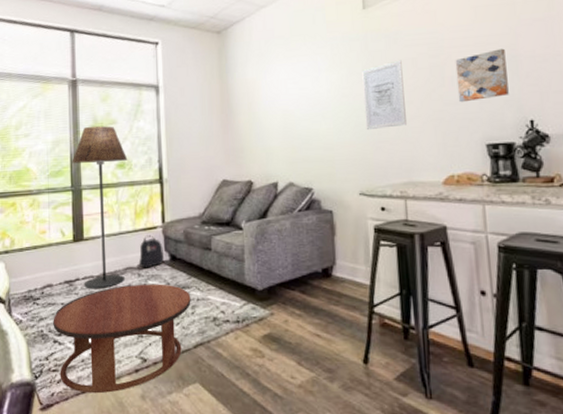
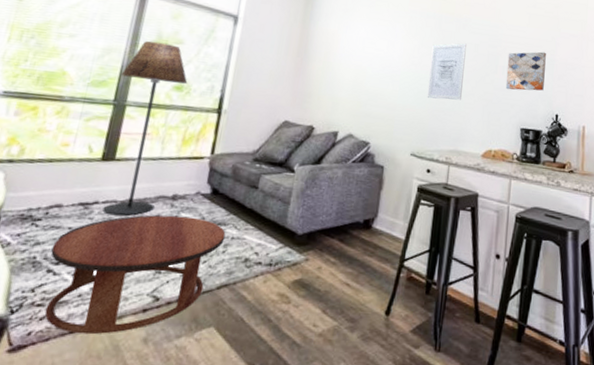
backpack: present [138,235,164,268] -> none [174,164,206,200]

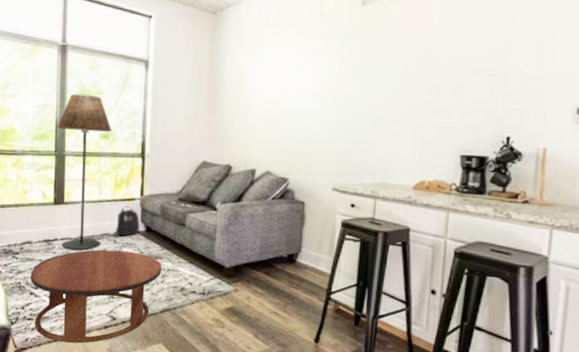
backpack: none [174,164,206,200] -> present [115,205,140,237]
wall art: present [427,43,467,100] -> none [347,62,392,129]
wall art: present [505,51,546,91] -> none [441,62,495,112]

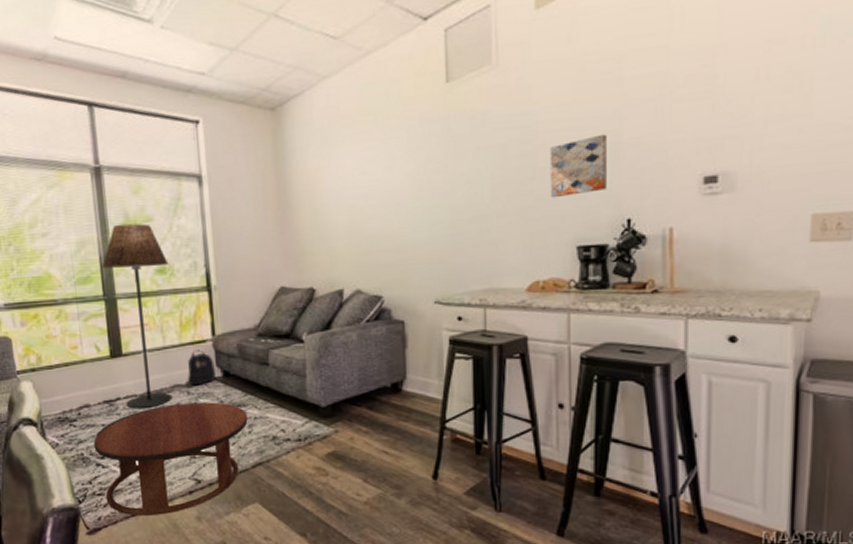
wall art: none [441,62,495,112] -> present [549,134,607,198]

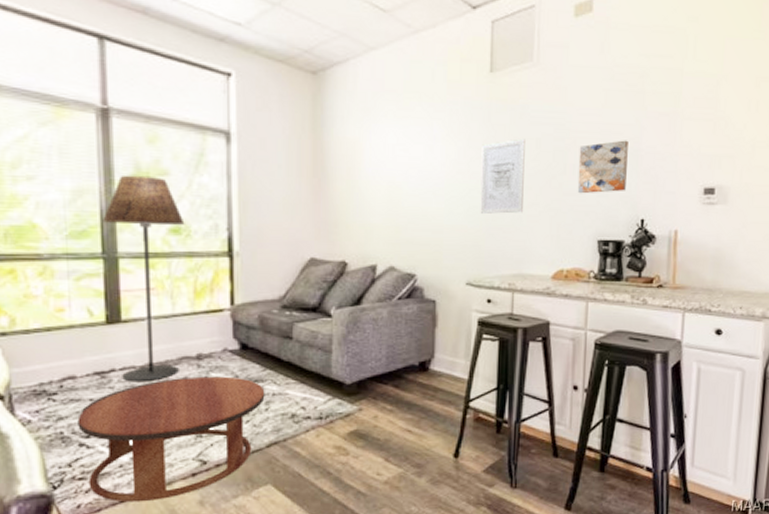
backpack: present [187,349,216,386] -> none [198,319,231,358]
wall art: none [442,146,490,229] -> present [480,138,525,214]

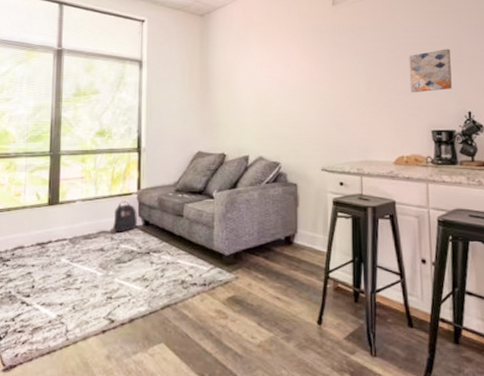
coffee table: present [77,376,265,503] -> none [22,247,161,354]
floor lamp: present [102,175,185,382] -> none [52,94,108,252]
backpack: none [198,319,231,358] -> present [112,201,137,233]
wall art: present [480,138,525,214] -> none [329,52,365,112]

